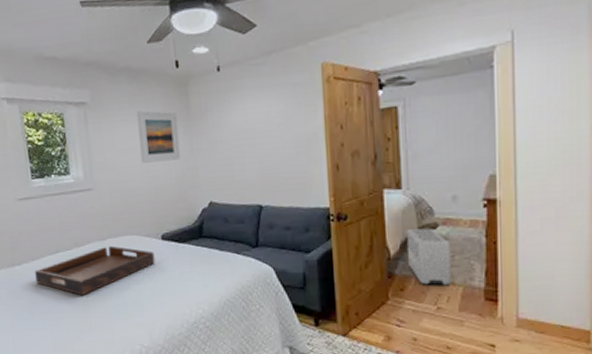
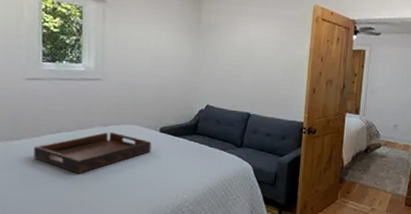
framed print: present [136,111,181,163] -> none [151,17,189,66]
air purifier: present [407,228,451,286] -> none [356,146,387,193]

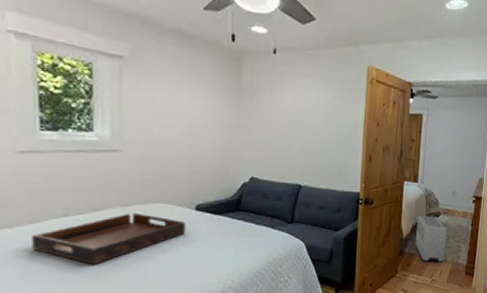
air purifier: none [356,146,387,193] -> present [416,216,447,263]

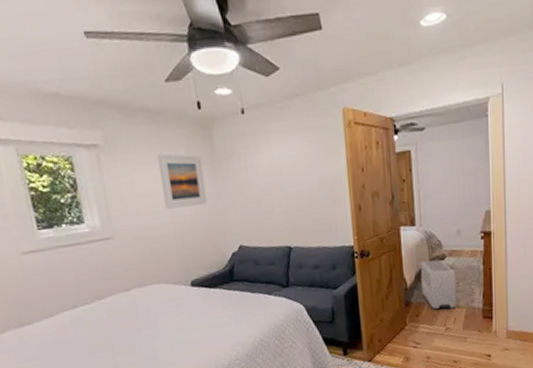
serving tray: present [32,212,186,265] -> none [49,296,186,351]
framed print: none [182,77,227,133] -> present [157,154,208,209]

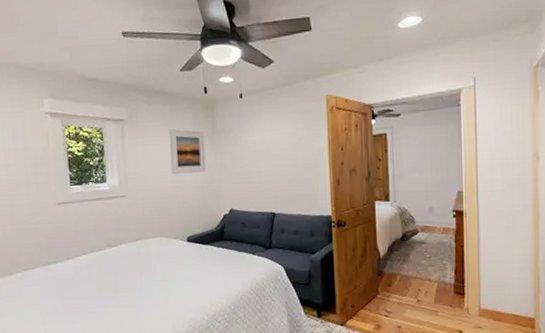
air purifier: present [421,259,457,310] -> none [394,234,428,282]

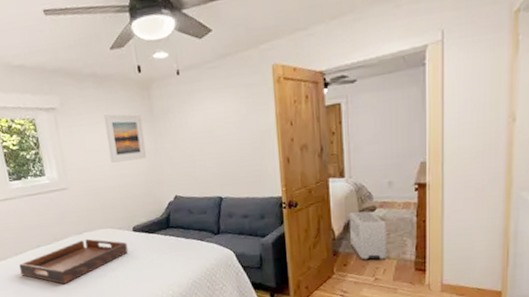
serving tray: none [69,246,181,292] -> present [19,238,128,285]
air purifier: none [394,234,428,282] -> present [350,211,387,260]

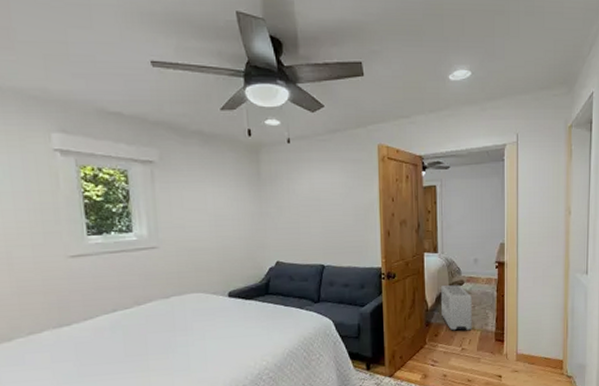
serving tray: present [19,238,128,285] -> none [87,303,221,355]
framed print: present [103,114,147,163] -> none [207,174,250,224]

